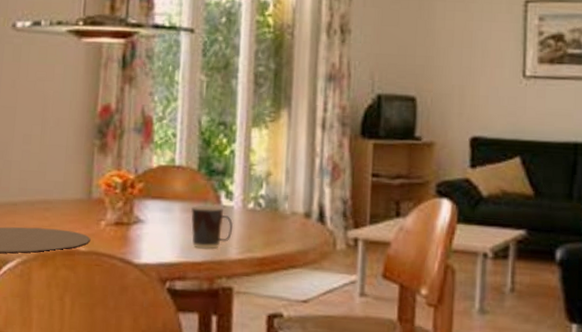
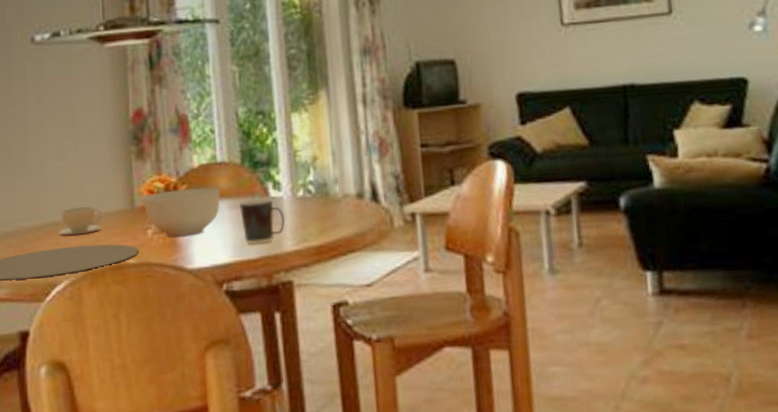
teacup: none [15,190,61,217] -> present [57,205,103,236]
bowl: none [100,186,174,232] -> present [143,187,220,237]

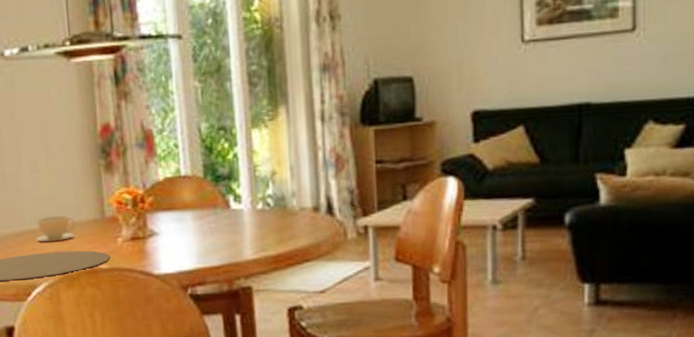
bowl: present [143,187,220,237] -> none [112,199,185,245]
mug: present [239,199,285,244] -> none [202,211,245,253]

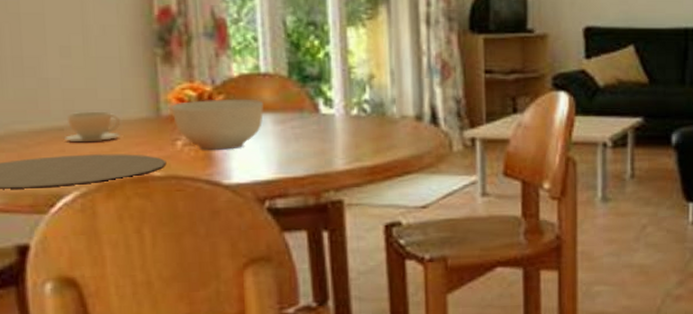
bowl: none [112,199,185,245] -> present [171,99,263,150]

